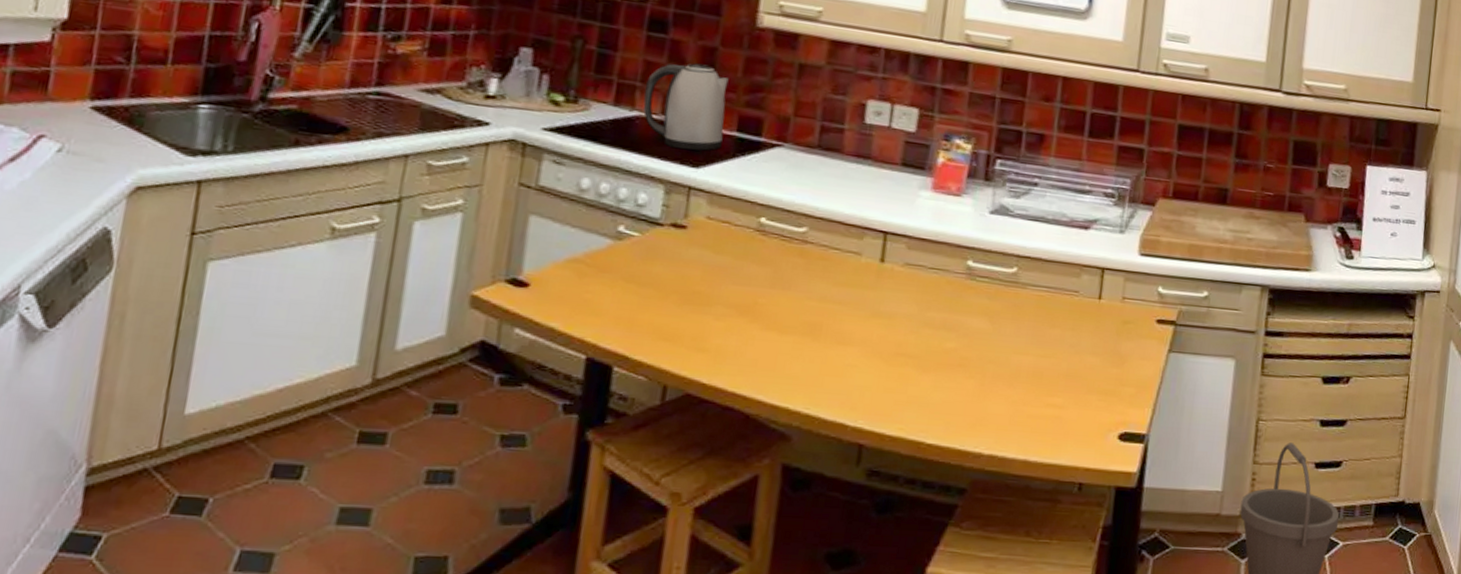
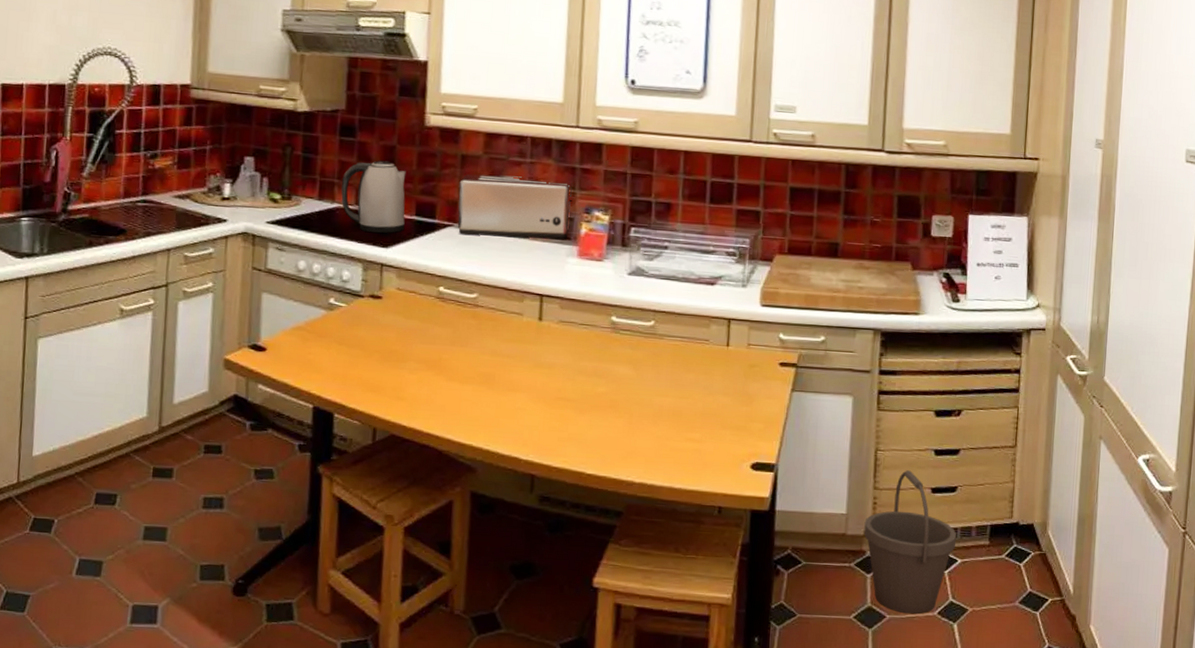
toaster: none [789,86,929,169] -> present [457,174,571,240]

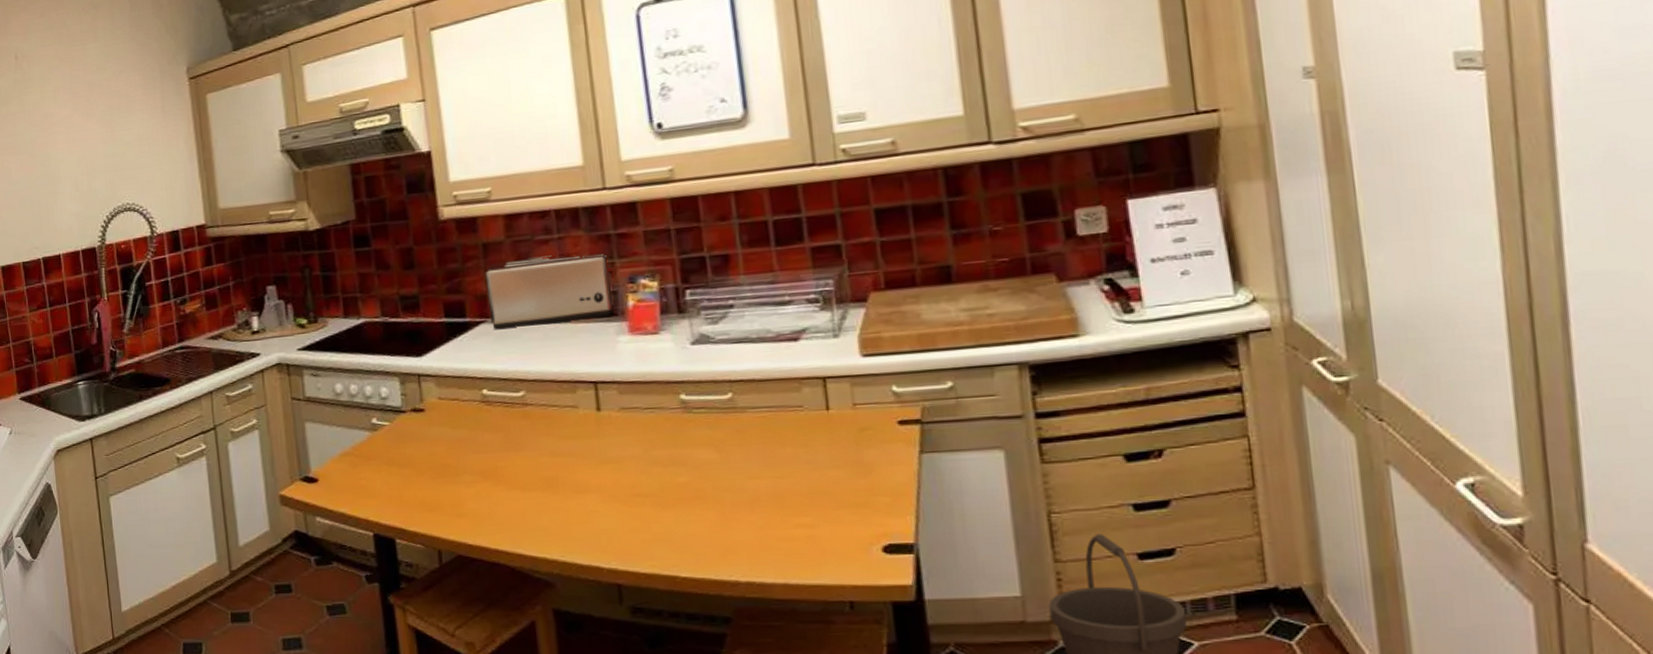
kettle: present [340,160,406,234] -> none [363,264,436,344]

